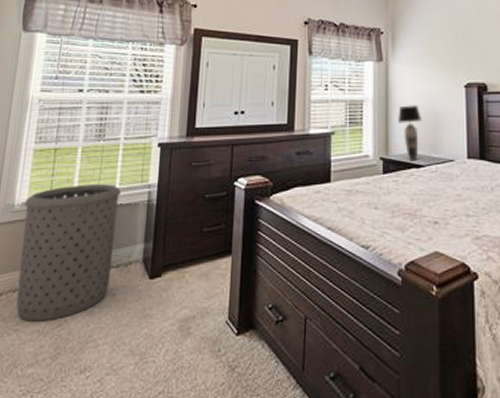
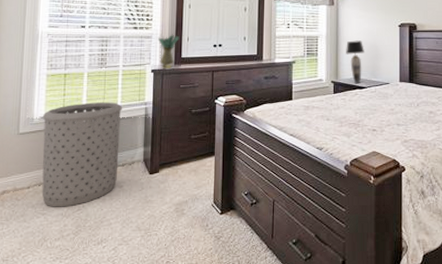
vase: none [168,98,194,143] -> present [158,34,180,69]

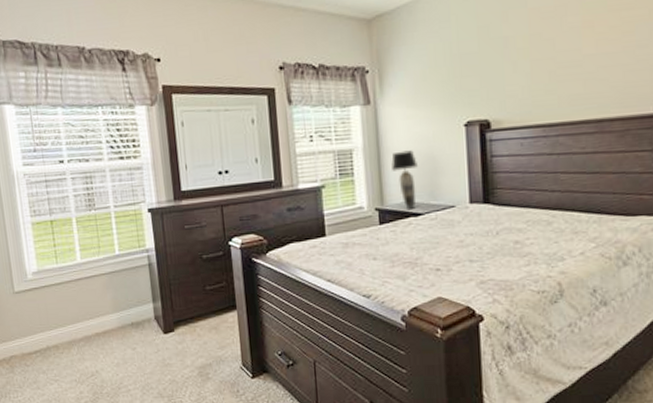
laundry basket: present [41,102,122,207] -> none [35,251,129,373]
vase: present [158,34,180,69] -> none [150,162,176,208]

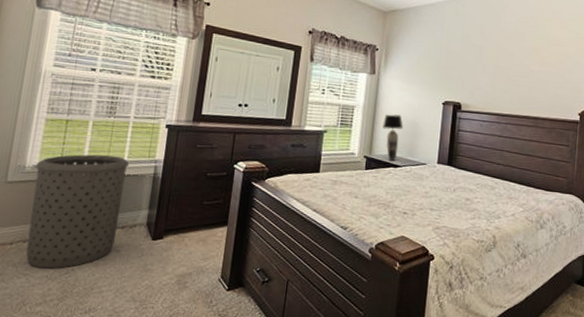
laundry basket: none [35,251,129,373] -> present [25,154,129,269]

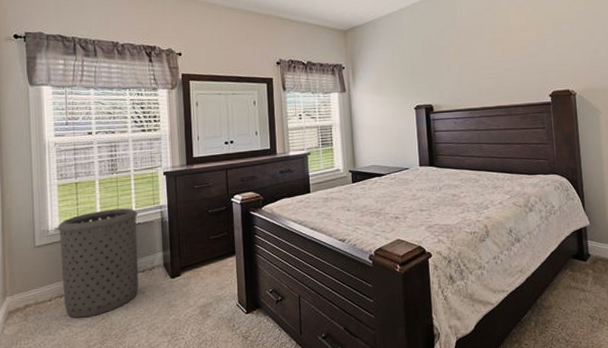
table lamp: present [383,114,403,162] -> none [361,126,381,172]

